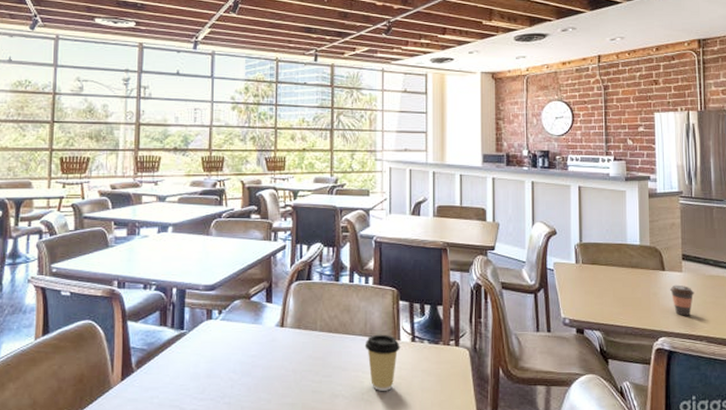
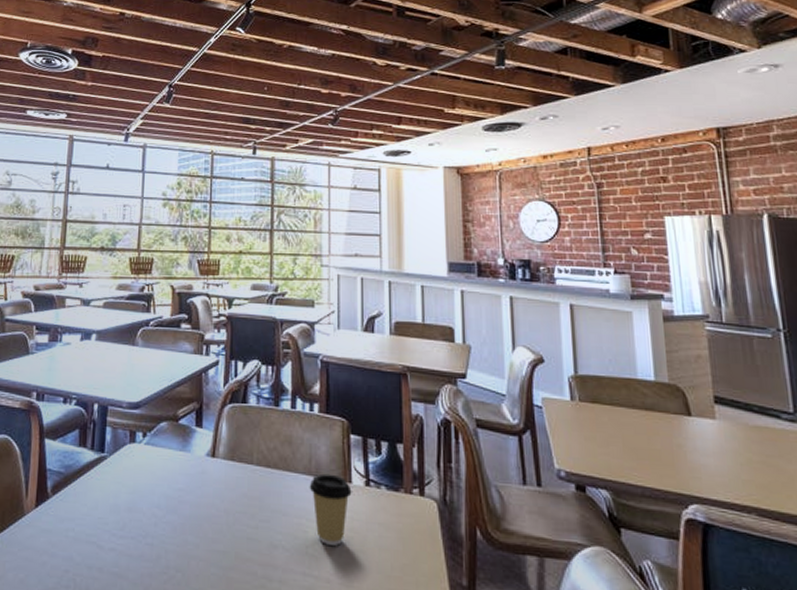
coffee cup: present [670,284,695,316] -> none [700,435,735,478]

